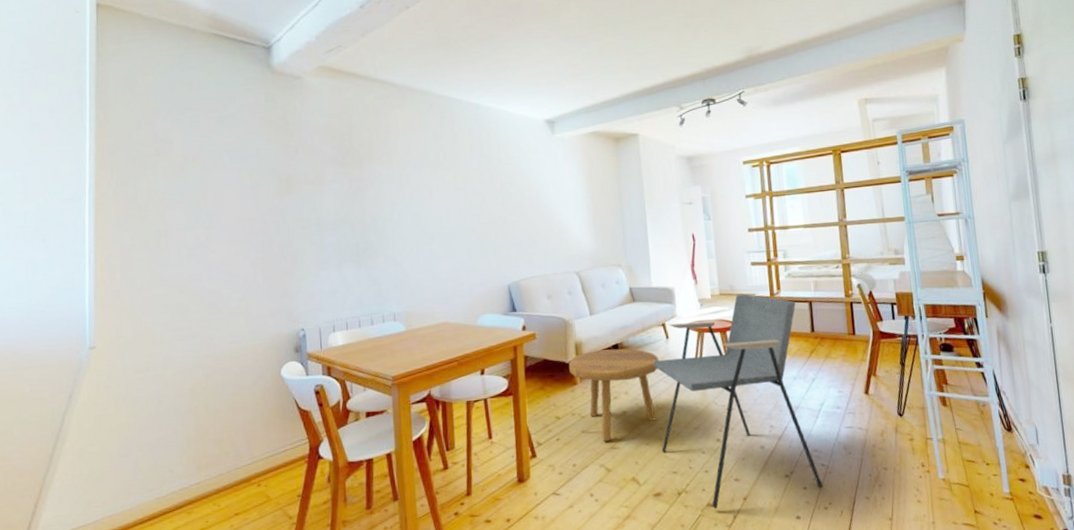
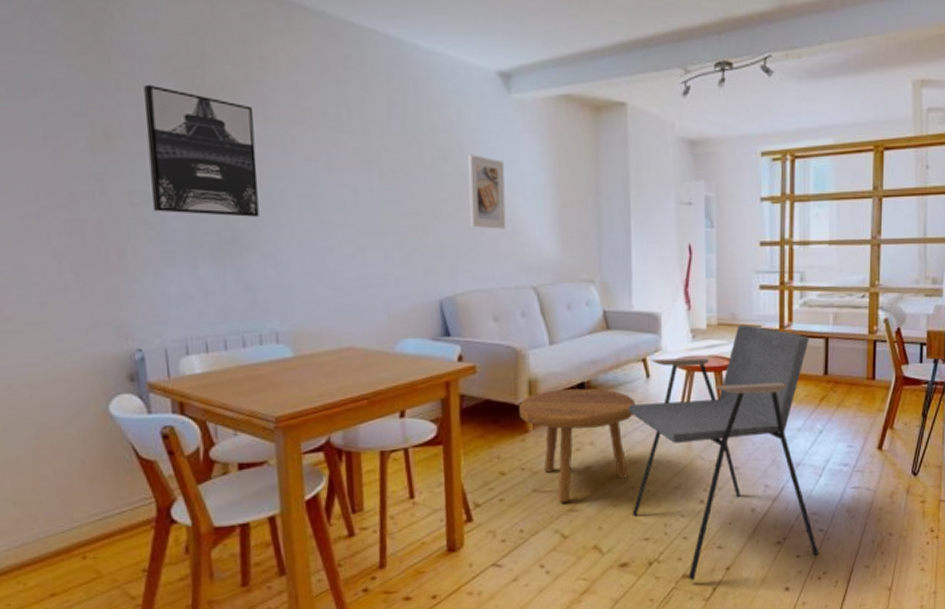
wall art: none [312,147,384,233] -> present [144,84,259,217]
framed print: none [526,178,555,231] -> present [468,155,506,229]

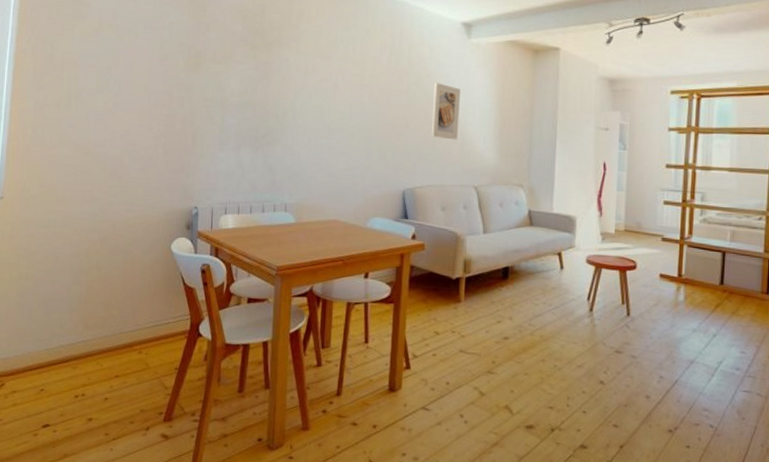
wall art: present [144,84,259,217] -> none [218,26,289,120]
footstool: present [519,388,636,503] -> none [455,270,550,365]
armchair: present [629,325,820,581] -> none [540,233,709,452]

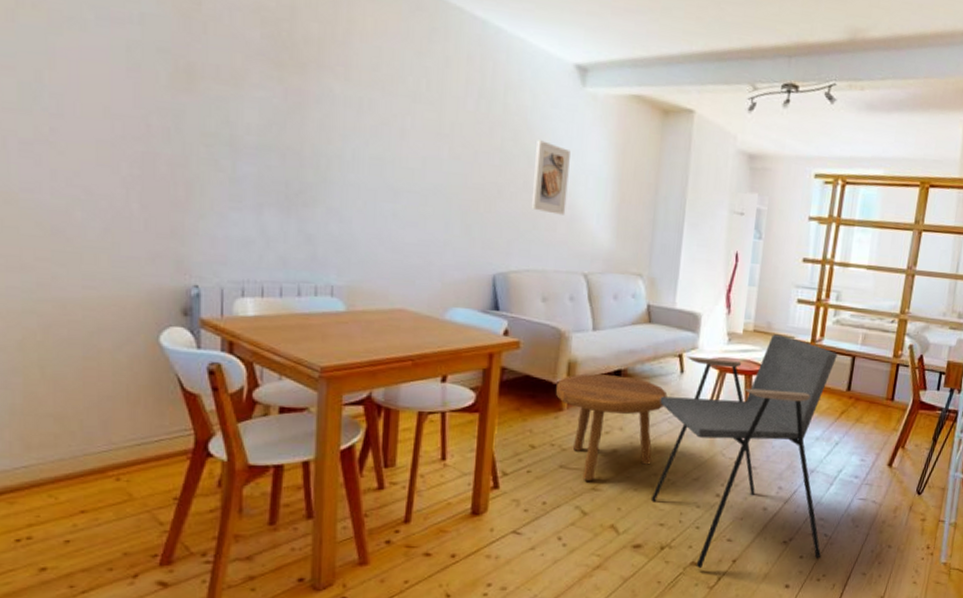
footstool: none [455,270,550,365] -> present [556,373,668,482]
armchair: none [540,233,709,452] -> present [650,334,838,569]

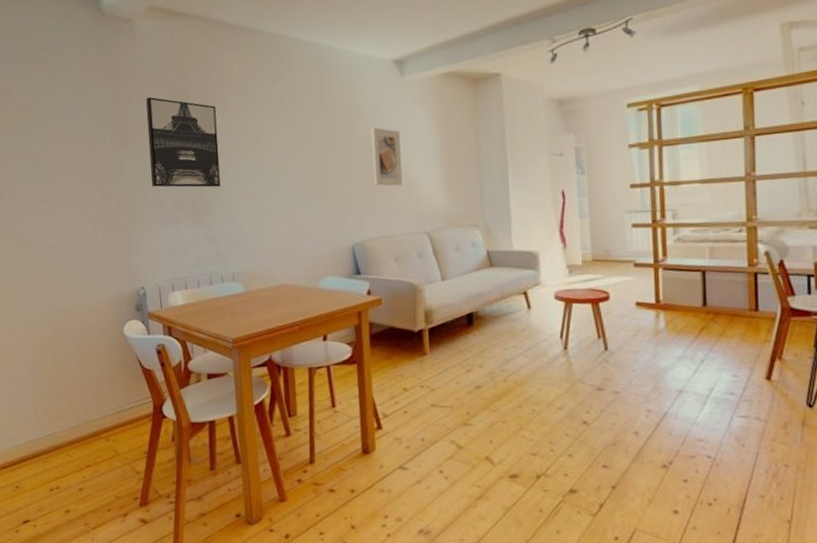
wall art: none [225,30,334,173] -> present [146,96,221,188]
footstool: present [556,373,668,482] -> none [418,317,519,417]
armchair: present [650,334,838,569] -> none [513,260,708,497]

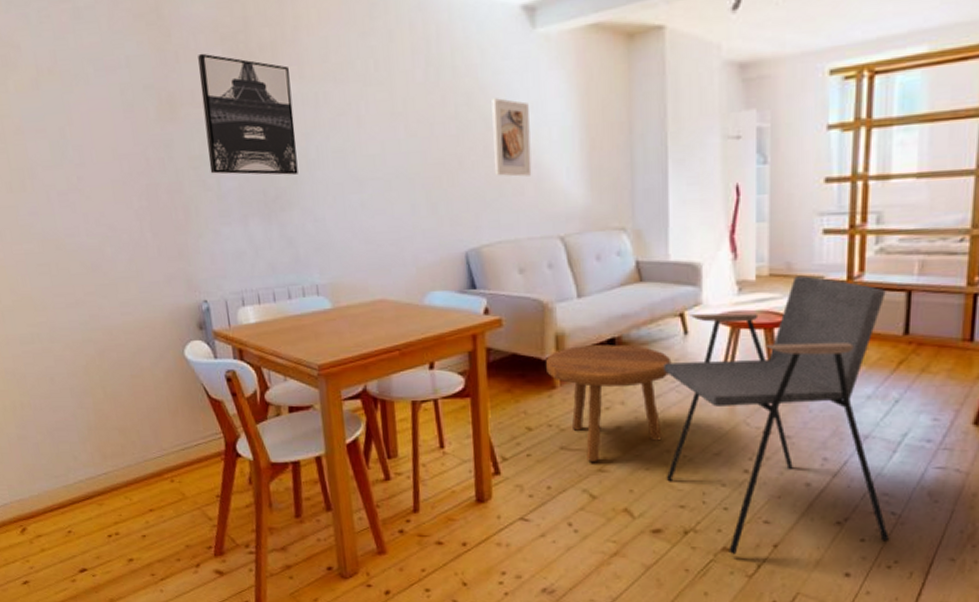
footstool: none [418,317,519,417] -> present [546,344,672,463]
armchair: none [513,260,708,497] -> present [664,275,890,555]

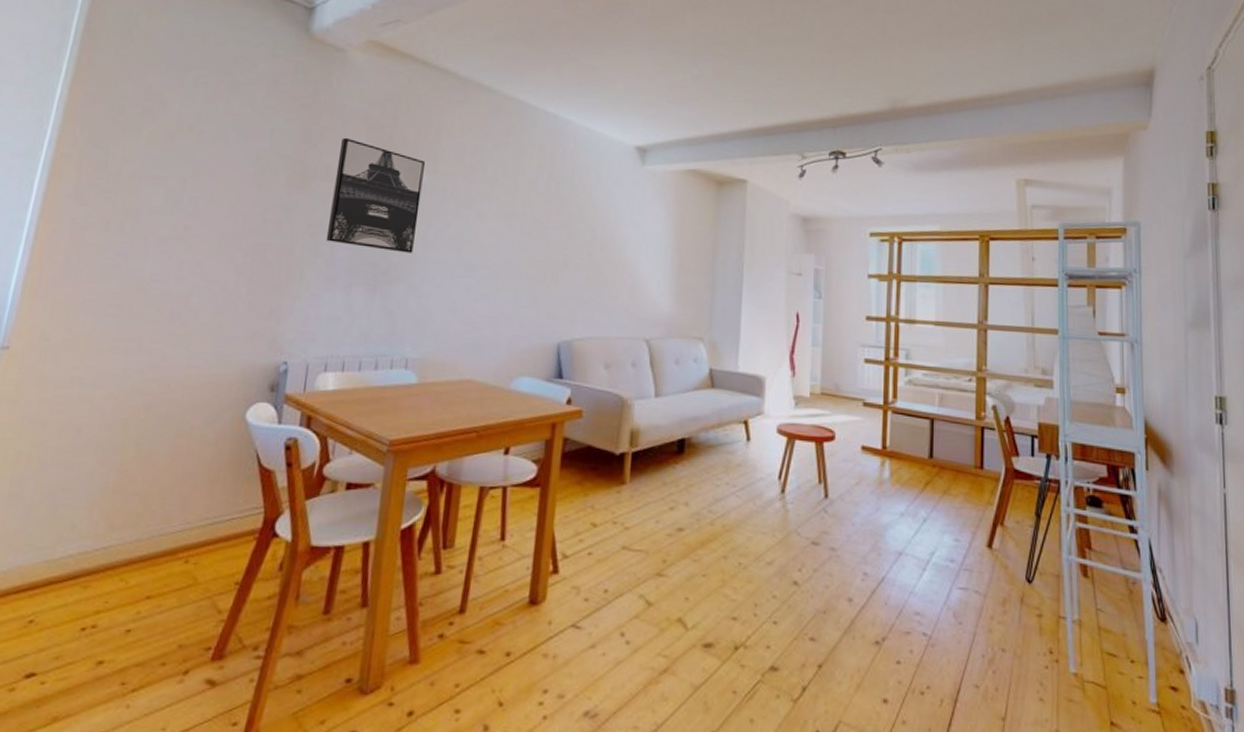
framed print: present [491,98,532,177] -> none [594,214,632,283]
footstool: present [546,344,672,463] -> none [618,443,734,566]
armchair: present [664,275,890,555] -> none [721,397,923,676]

